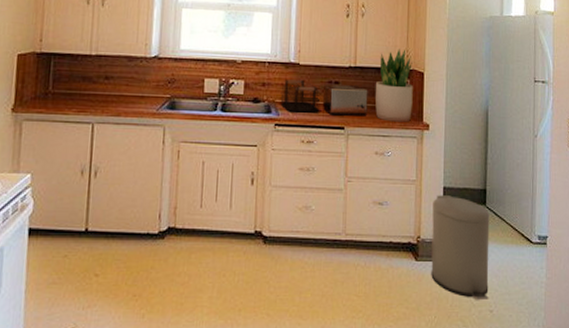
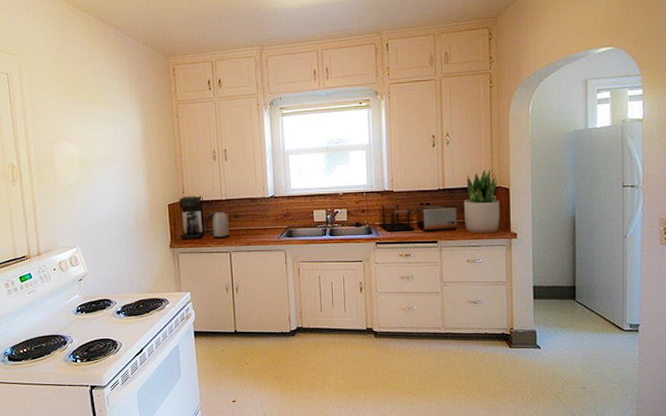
coffee maker: none [29,46,65,104] -> present [179,196,206,240]
kettle: none [64,69,98,105] -> present [205,211,230,239]
pedal bin: present [431,195,490,301] -> none [523,293,581,380]

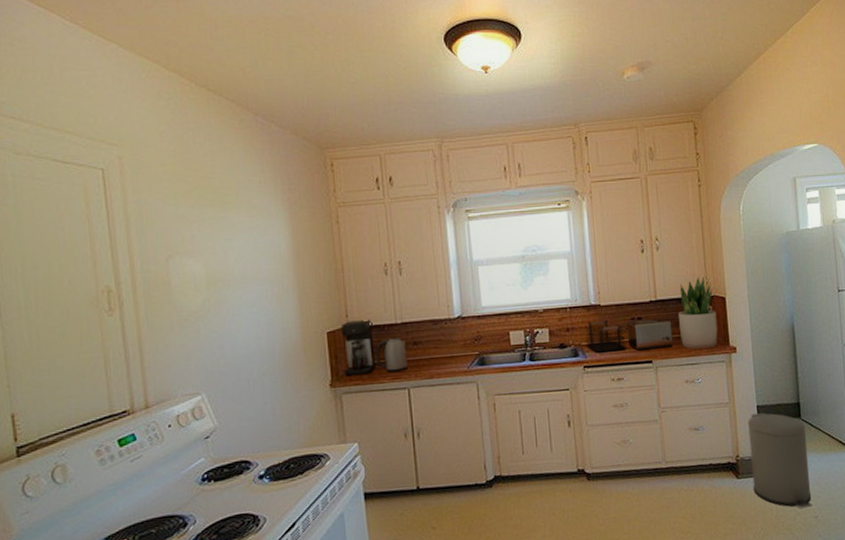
pedal bin: none [523,293,581,380] -> present [748,413,812,509]

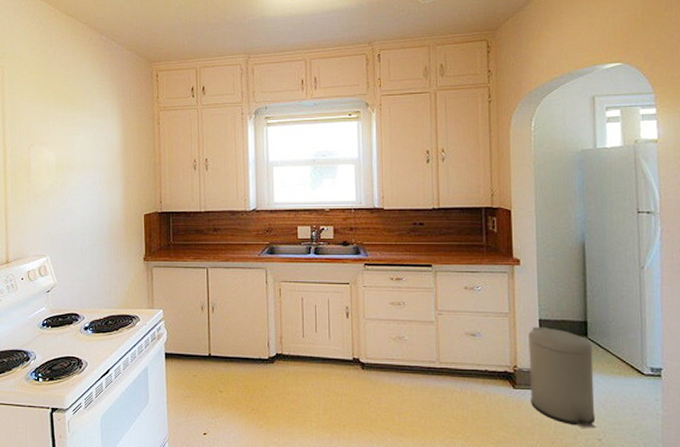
coffee maker: present [341,320,377,377] -> none [156,207,182,253]
kettle: present [375,337,408,373] -> none [182,224,208,253]
dish rack: present [585,320,627,353] -> none [367,223,407,253]
toaster: present [626,319,673,351] -> none [408,226,454,254]
planter: present [679,276,718,350] -> none [461,189,501,258]

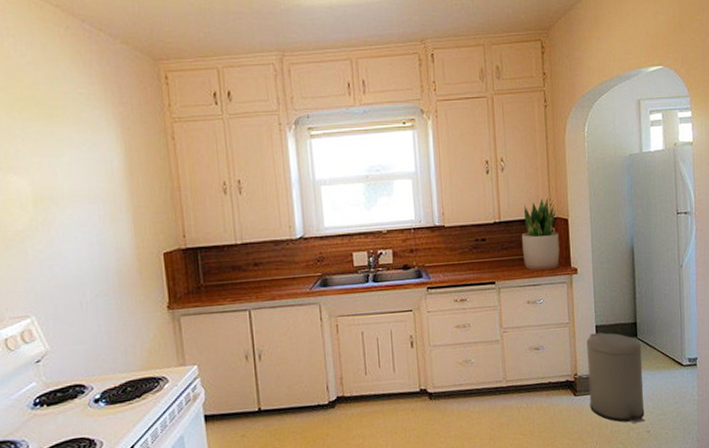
planter: none [461,189,501,258] -> present [522,198,560,271]

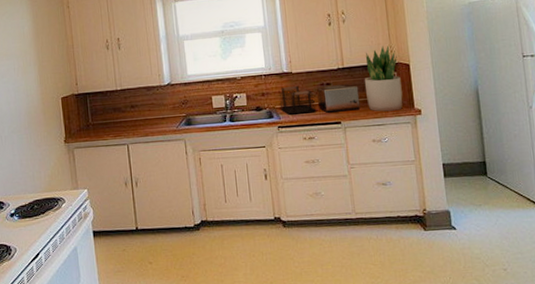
dish rack: none [429,242,470,274] -> present [278,86,317,115]
toaster: none [470,240,516,272] -> present [316,84,360,113]
pedal bin: present [586,332,645,424] -> none [434,170,501,261]

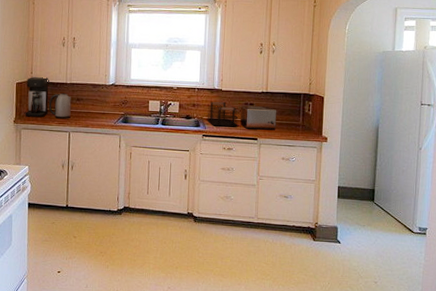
coffee maker: none [72,87,102,134] -> present [25,77,49,118]
kettle: none [100,102,127,131] -> present [49,93,72,119]
planter: present [365,45,403,112] -> none [283,78,314,136]

